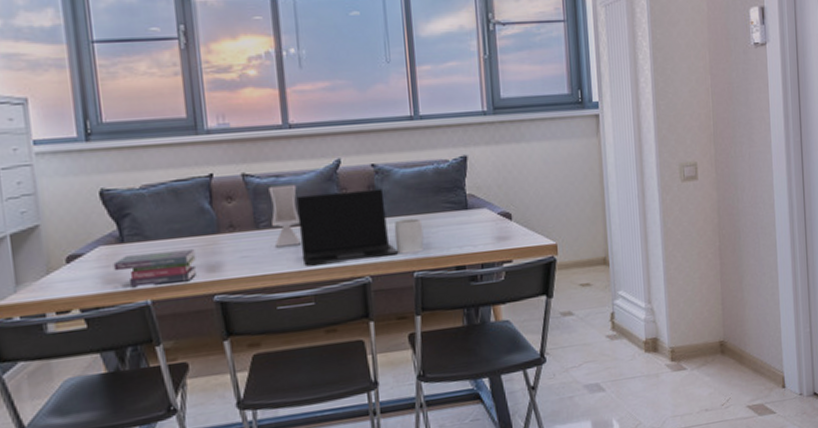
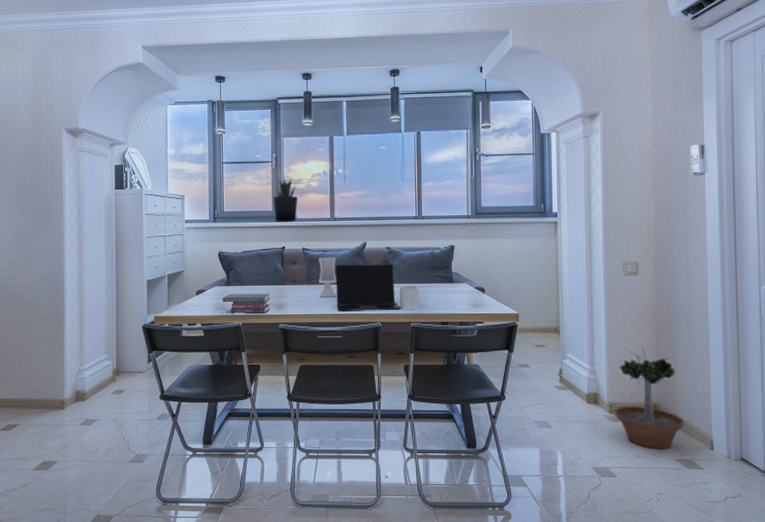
planter: none [186,61,229,136] -> present [273,177,299,222]
potted tree: none [676,271,755,398] -> present [614,346,685,450]

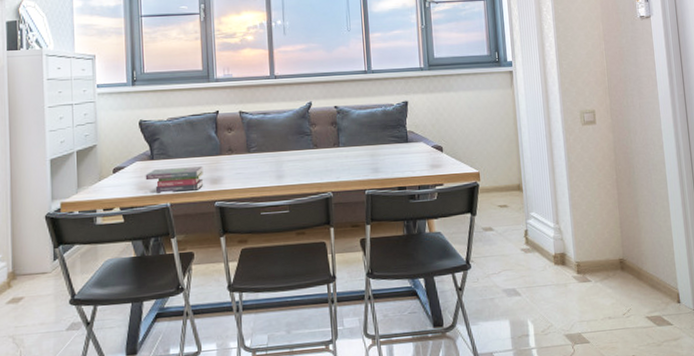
planter: present [273,177,299,222] -> none [203,30,233,83]
vase: present [318,257,337,297] -> none [258,120,280,167]
laptop: present [335,264,402,312] -> none [278,125,354,183]
mug: present [399,286,420,310] -> none [350,148,374,176]
potted tree: present [614,346,685,450] -> none [582,199,651,309]

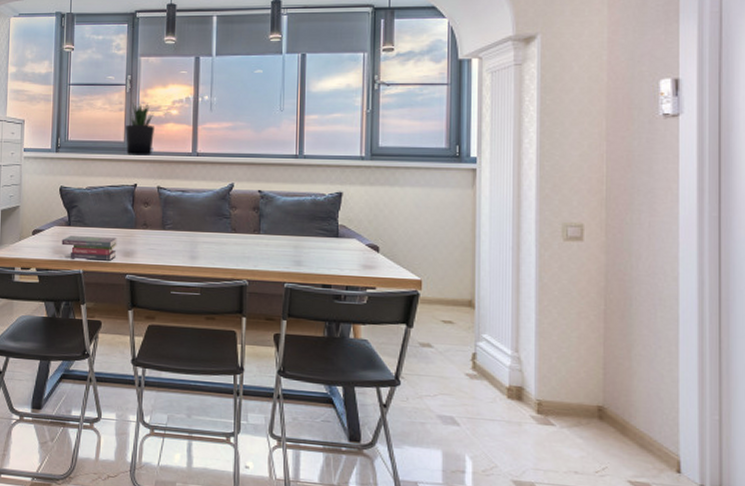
planter: none [203,30,233,83] -> present [125,102,155,156]

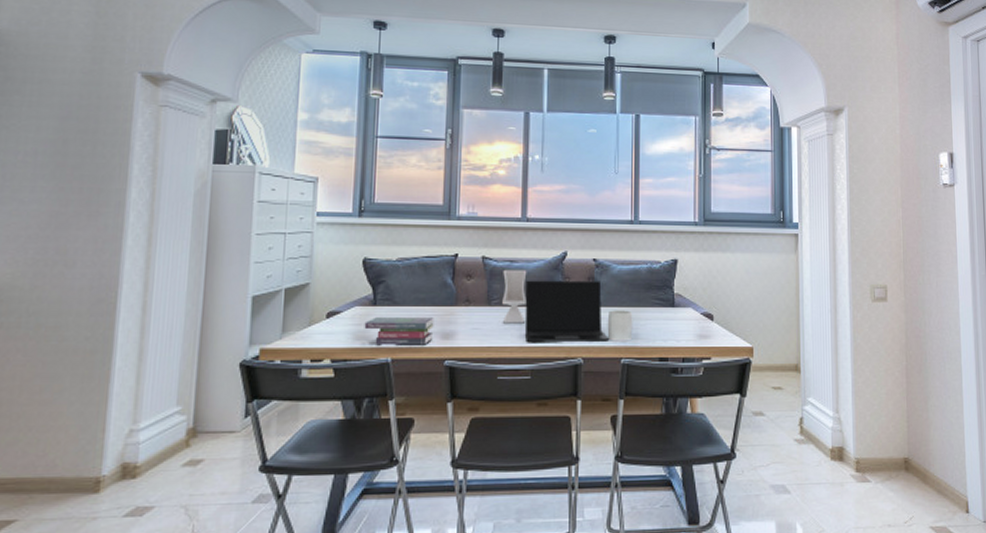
planter: present [125,102,155,156] -> none [445,160,480,221]
vase: none [175,198,197,247] -> present [502,269,527,324]
laptop: none [194,208,274,268] -> present [524,280,610,343]
mug: none [271,238,297,267] -> present [607,310,633,341]

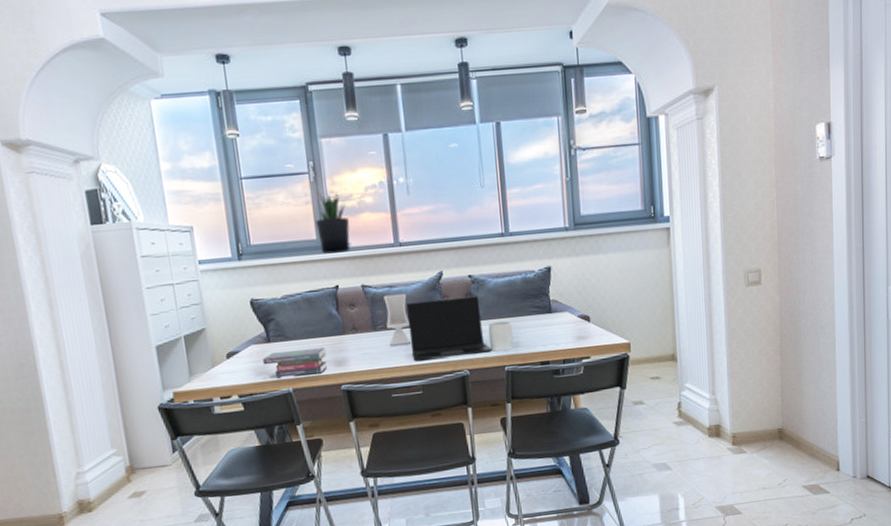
planter: none [445,160,480,221] -> present [316,191,350,254]

